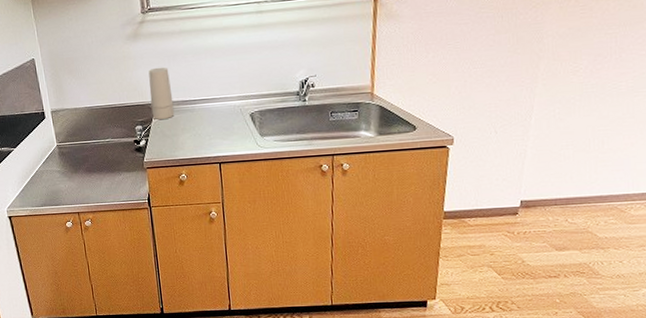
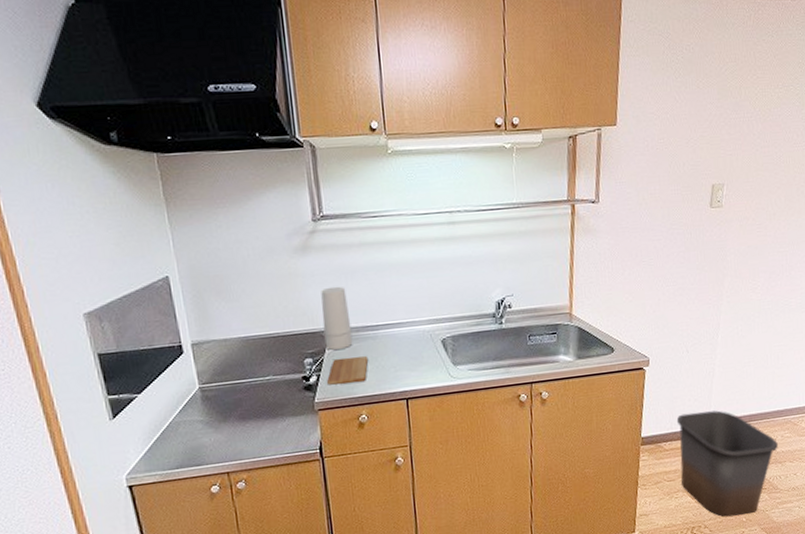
cutting board: none [154,126,188,148] -> present [327,356,369,385]
waste bin: none [482,191,600,296] -> present [676,410,778,517]

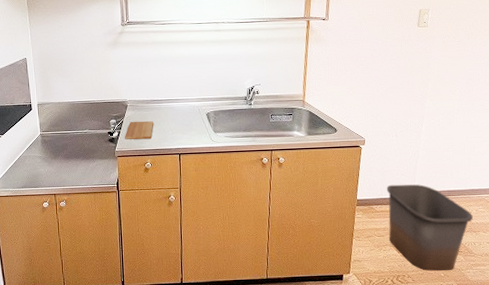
canister: present [321,286,353,351] -> none [124,71,144,116]

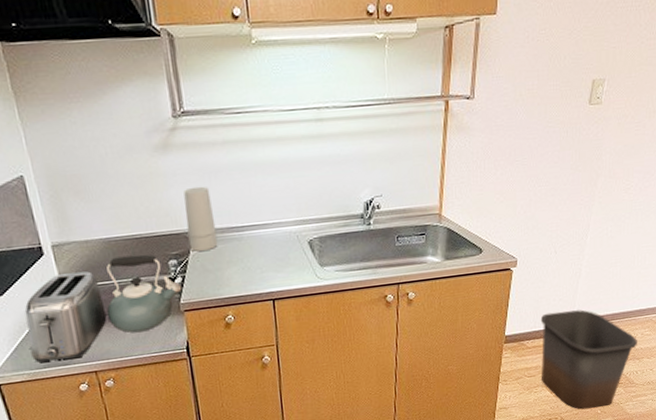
toaster: none [15,122,66,185] -> present [24,271,107,364]
kettle: none [67,114,118,169] -> present [107,254,182,333]
canister: none [124,71,144,116] -> present [183,186,218,252]
cutting board: present [125,121,154,140] -> none [192,258,234,287]

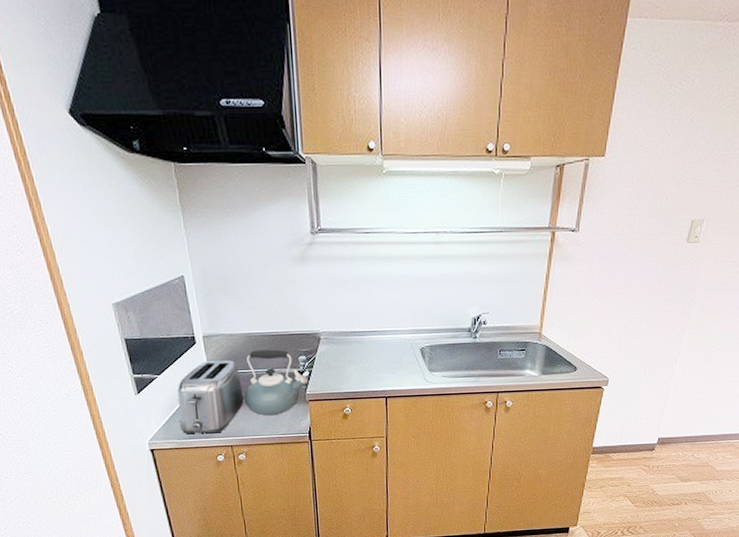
canister: present [183,186,218,252] -> none [315,294,342,351]
waste bin: present [540,309,637,410] -> none [624,429,718,521]

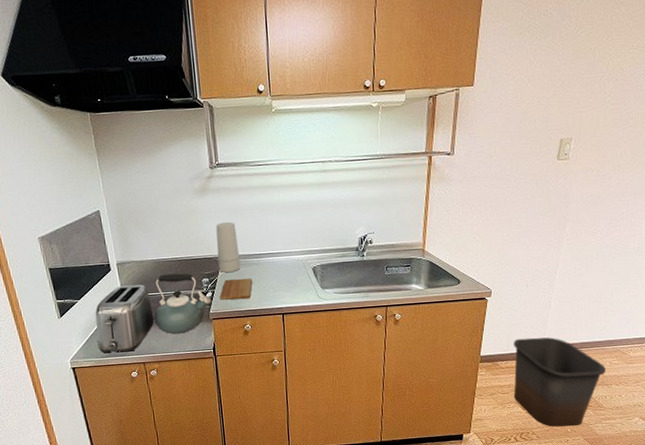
canister: none [315,294,342,351] -> present [216,221,241,273]
cutting board: none [318,357,355,380] -> present [220,279,253,300]
waste bin: none [624,429,718,521] -> present [513,337,606,427]

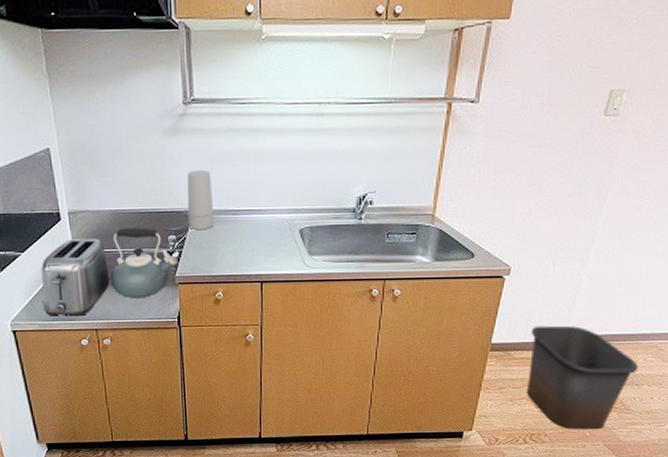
cutting board: present [220,279,253,300] -> none [188,237,228,262]

